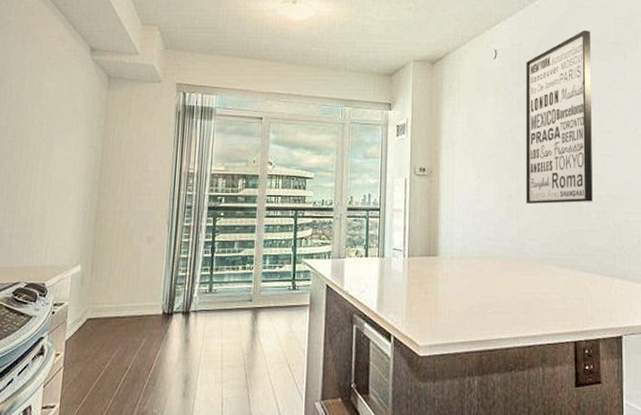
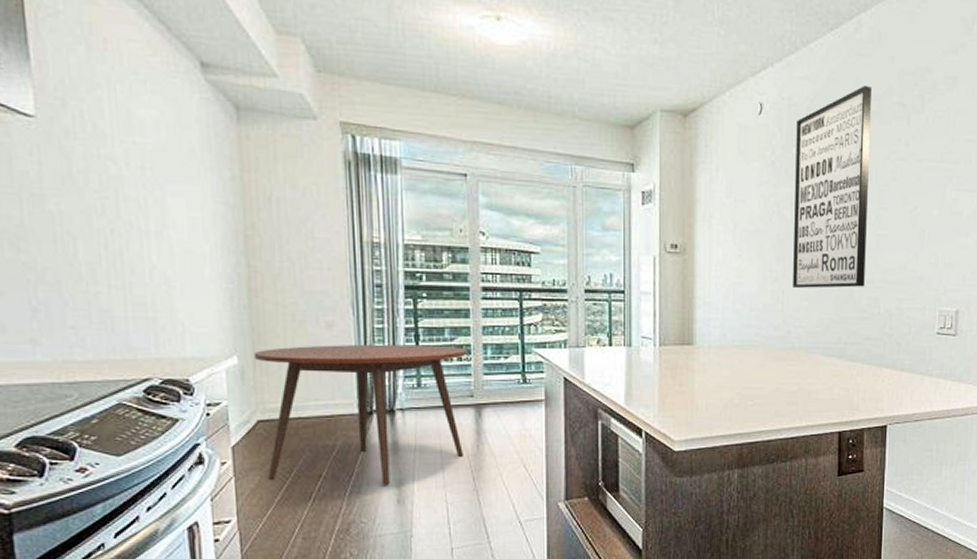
dining table: none [87,255,250,379] -> present [253,344,467,485]

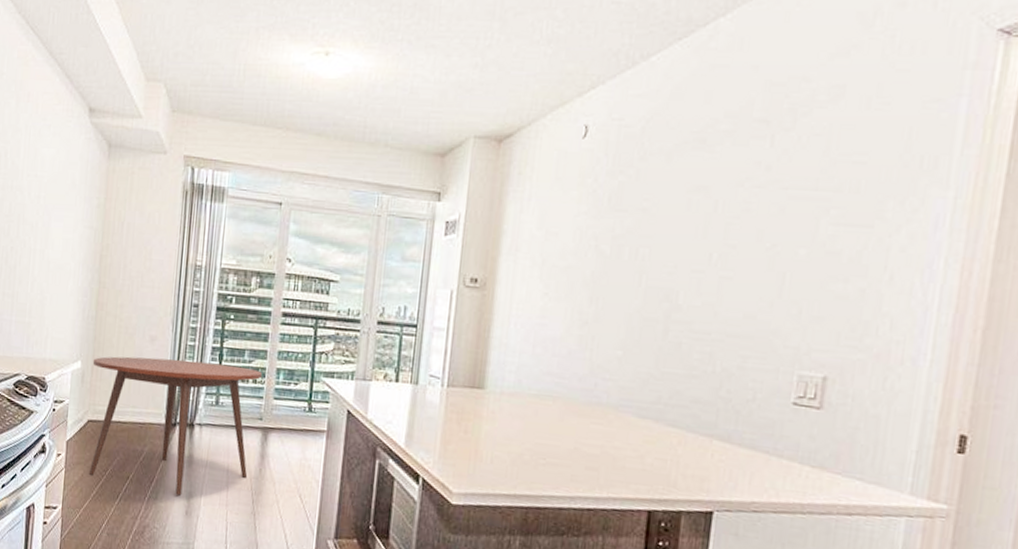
wall art: present [793,86,871,288] -> none [605,101,726,339]

